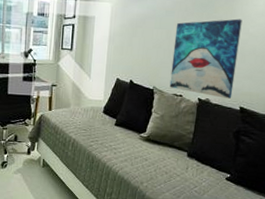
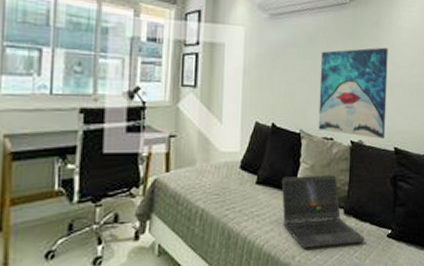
laptop computer: none [135,122,204,181] -> present [281,175,364,248]

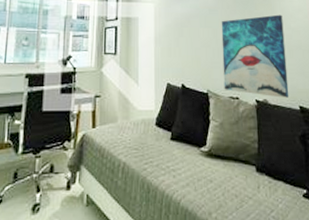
laptop computer: present [281,175,364,248] -> none [193,133,280,205]

